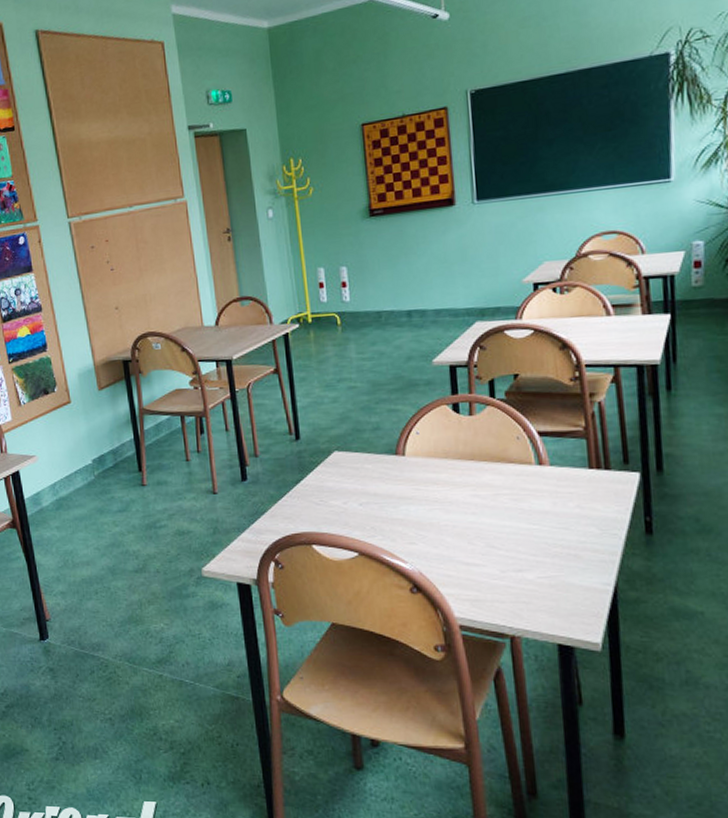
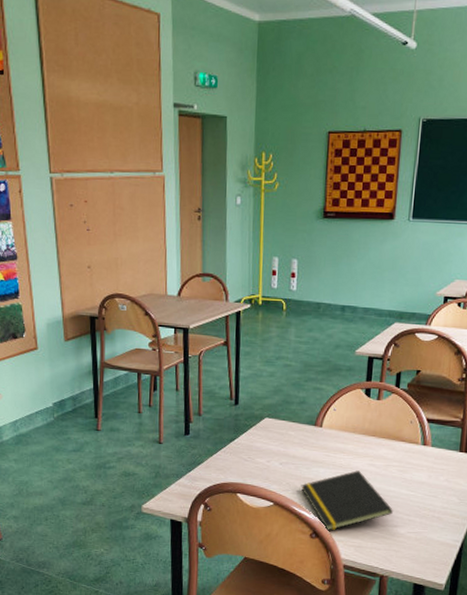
notepad: none [389,504,513,583] -> present [301,470,393,531]

